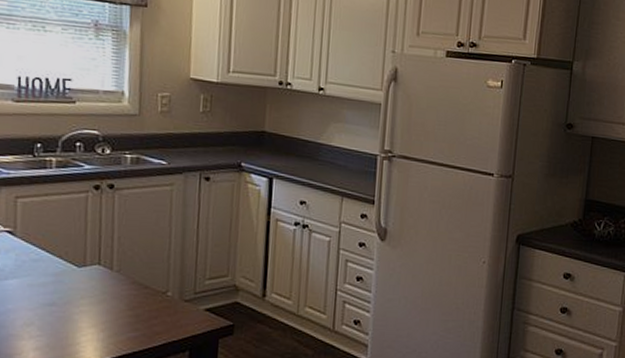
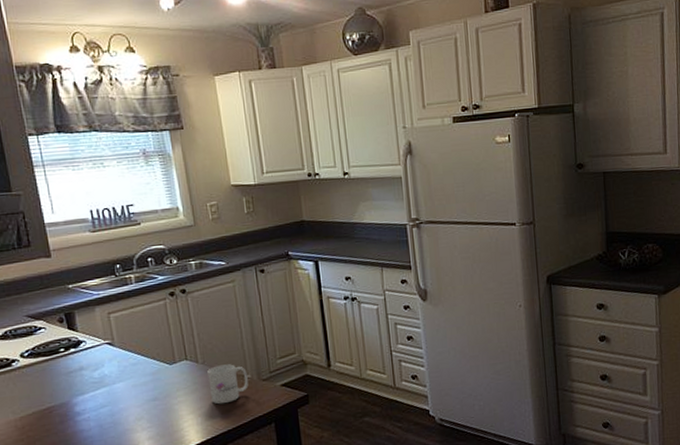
mug: none [119,276,168,322] -> present [207,364,249,405]

